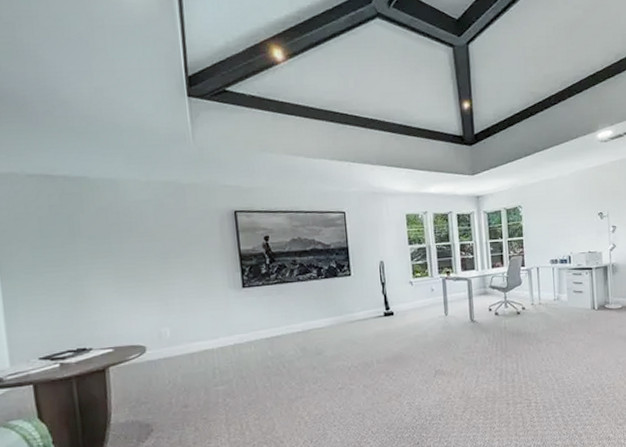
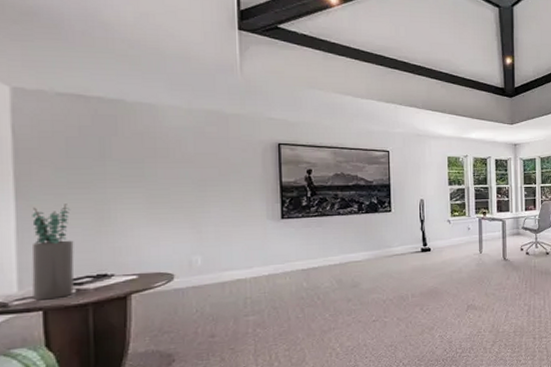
vase: none [15,282,58,375] -> present [31,204,75,301]

